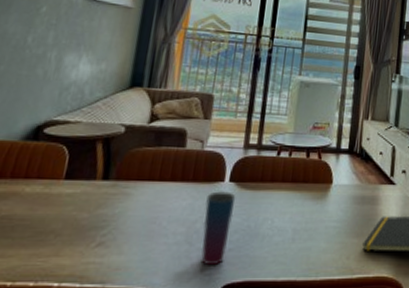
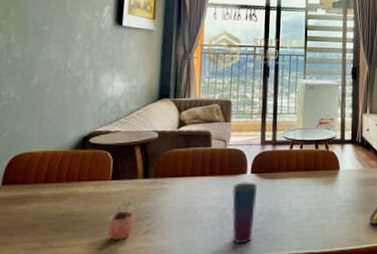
cocoa: none [53,205,88,254] -> present [107,201,135,241]

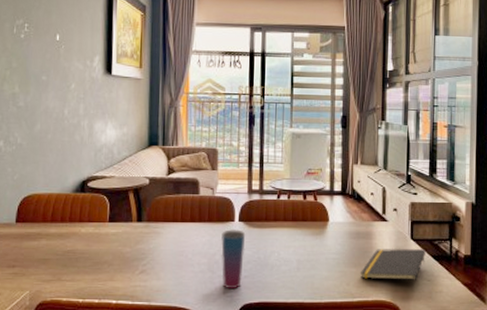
cocoa: present [107,201,135,241] -> none [107,242,131,279]

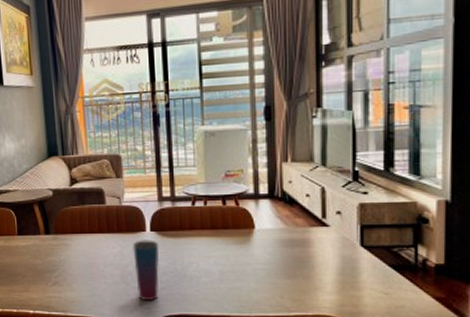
notepad: present [360,249,426,280] -> none [297,258,381,293]

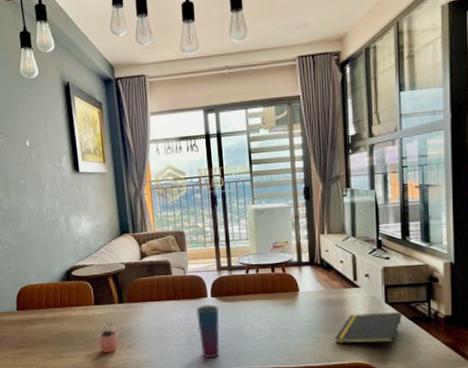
cocoa: none [20,255,44,290] -> present [97,322,118,354]
notepad: none [297,258,381,293] -> present [335,312,402,344]

